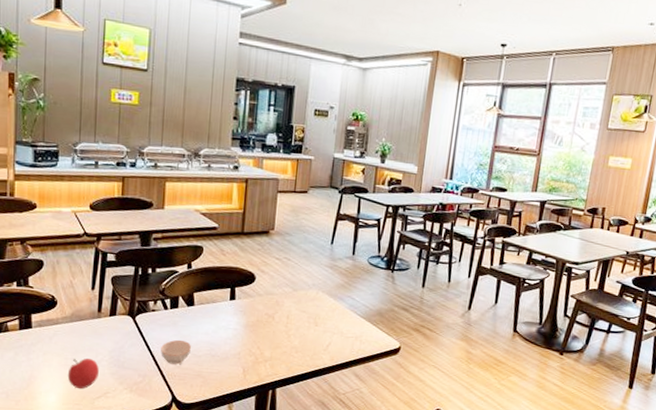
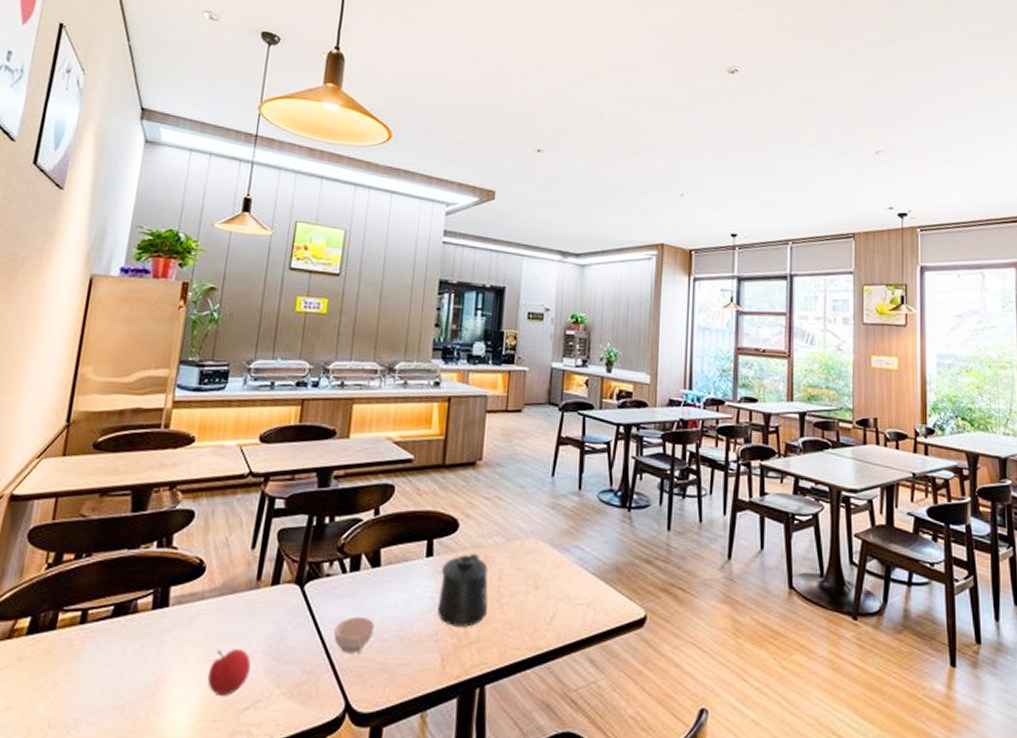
mug: none [239,299,279,350] -> present [437,554,489,627]

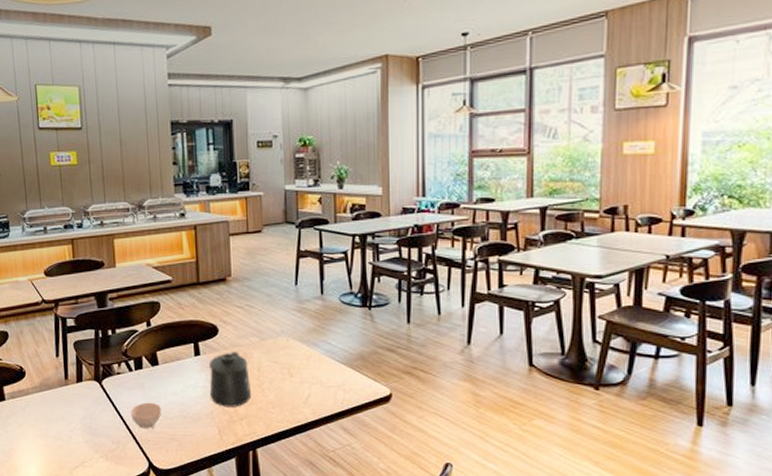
fruit: present [207,648,251,697] -> none [44,427,74,460]

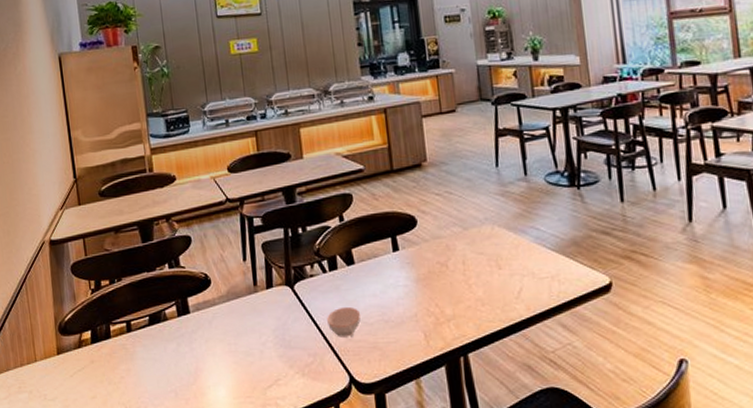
mug: present [209,352,252,407] -> none [409,244,458,308]

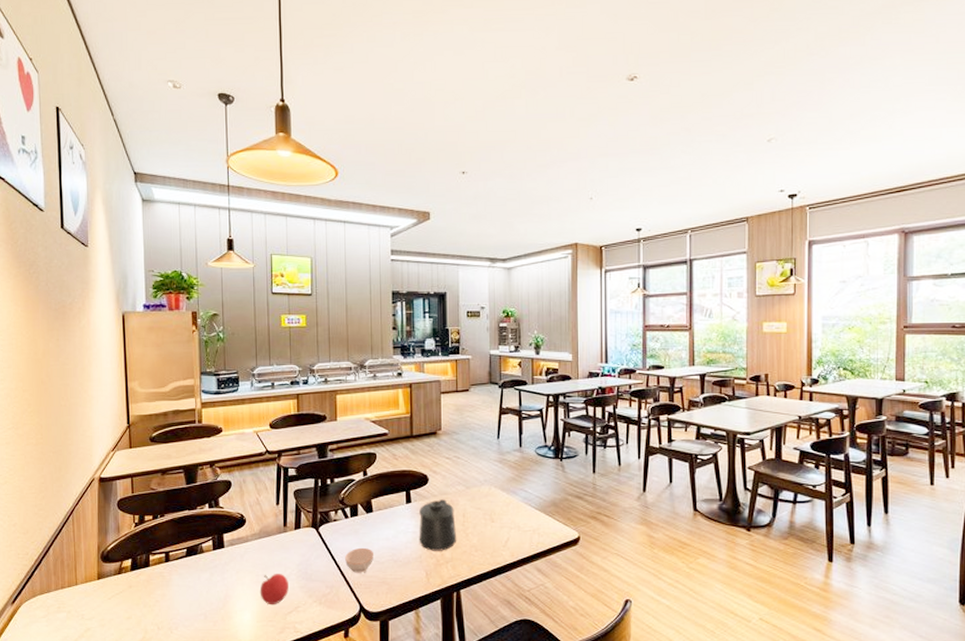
fruit: none [233,340,266,379] -> present [259,573,289,605]
mug: none [409,244,458,308] -> present [419,499,457,551]

